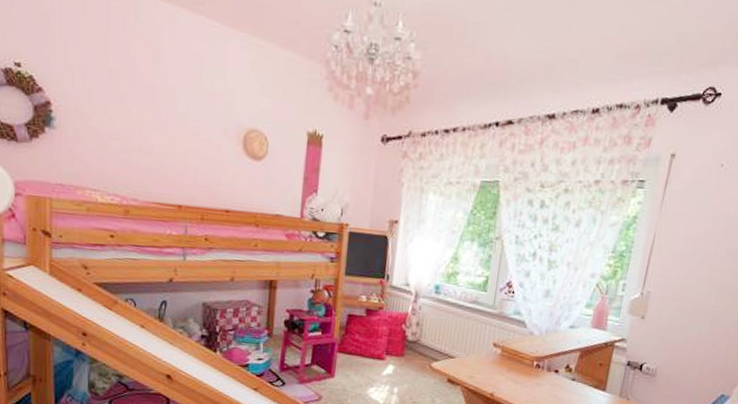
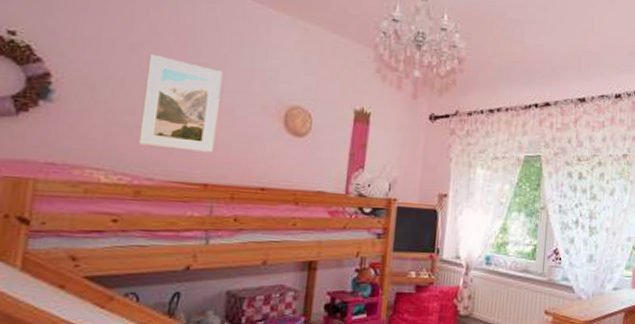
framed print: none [123,80,187,176] -> present [138,54,223,152]

